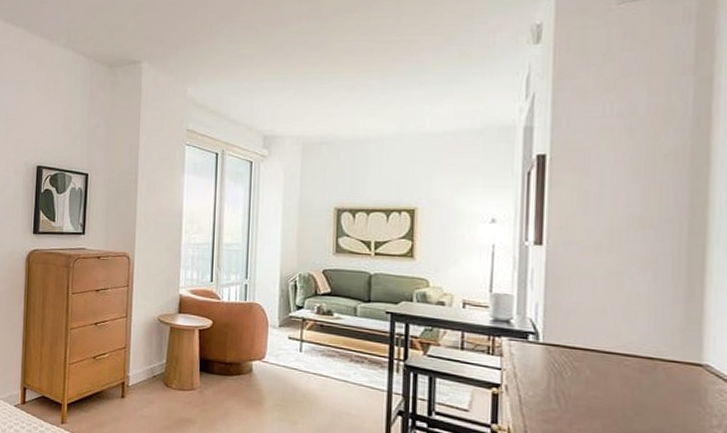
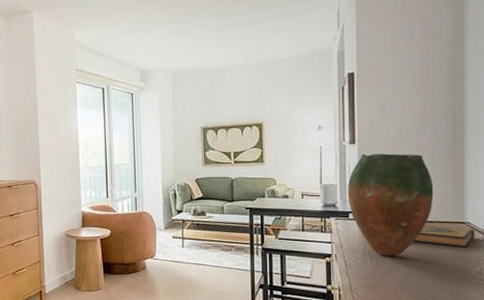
vase: none [527,260,656,397] -> present [347,153,434,256]
hardback book: none [621,361,717,400] -> present [413,225,474,248]

